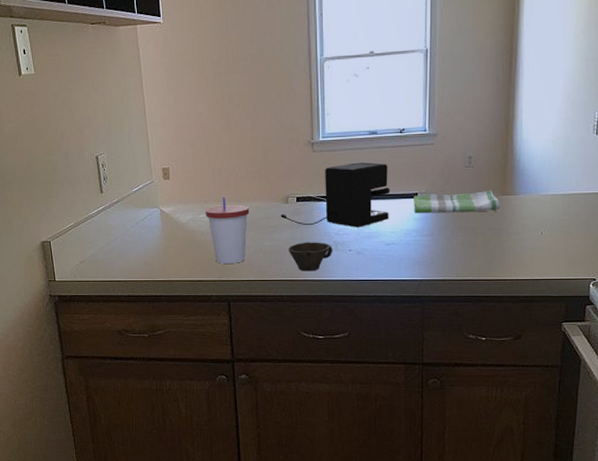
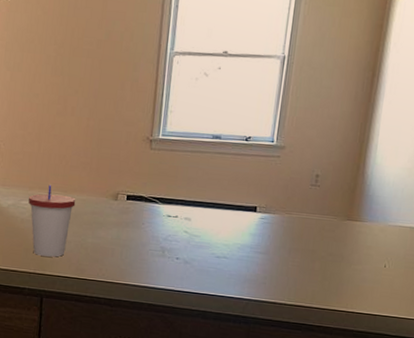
coffee maker: present [279,162,390,227] -> none [106,166,229,236]
cup: present [289,242,332,271] -> none [112,243,159,276]
dish towel: present [414,190,501,214] -> none [251,208,344,236]

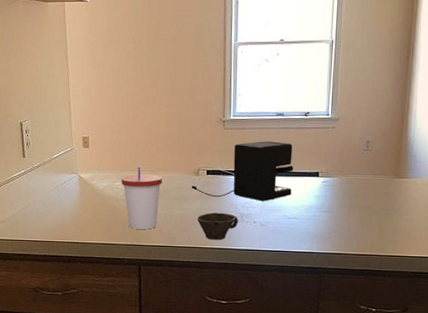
coffee maker: none [106,166,229,236] -> present [190,141,294,201]
cup: none [112,243,159,276] -> present [197,212,238,240]

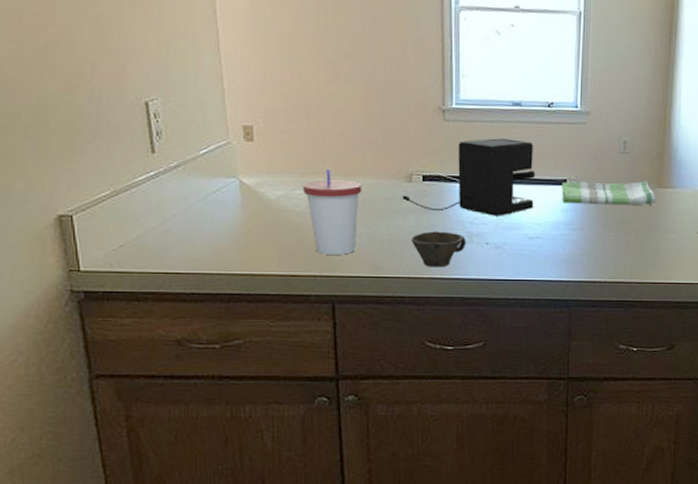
dish towel: none [315,172,394,193] -> present [562,181,656,206]

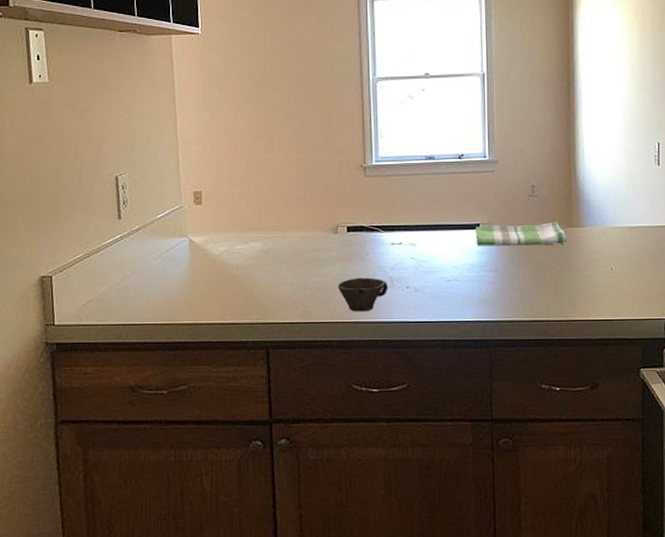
cup: present [303,169,362,255] -> none [243,225,294,303]
coffee maker: present [400,138,536,216] -> none [328,189,450,261]

